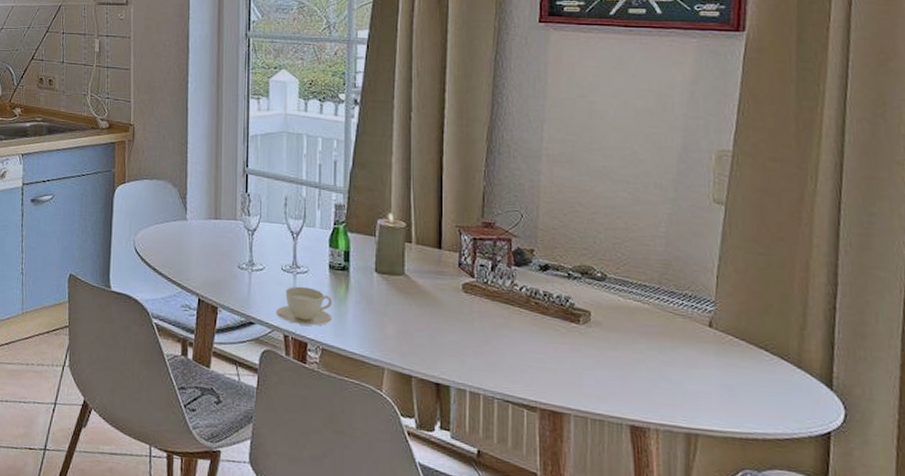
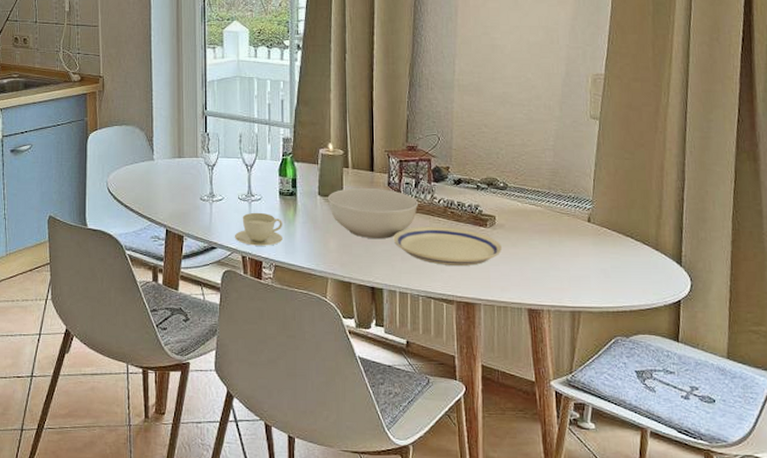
bowl: none [385,266,496,328] -> present [327,188,419,239]
plate: none [464,317,598,368] -> present [393,226,502,266]

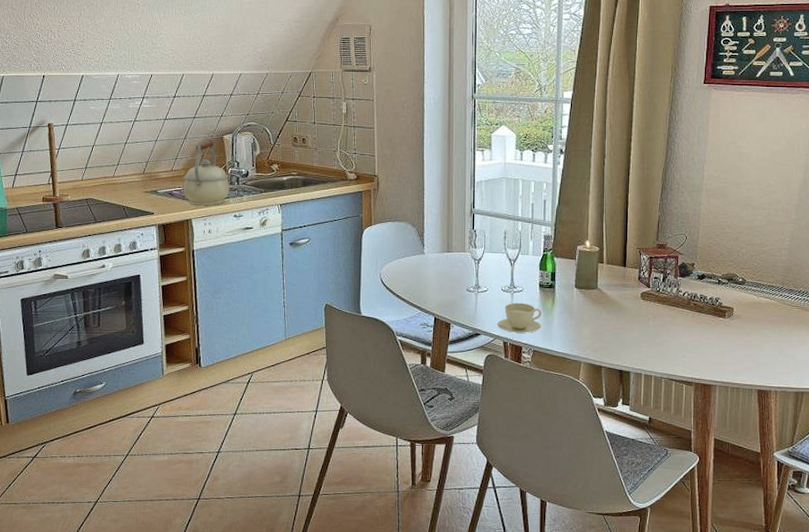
bowl: present [327,188,419,239] -> none [583,282,666,328]
plate: present [393,226,502,266] -> none [641,316,737,352]

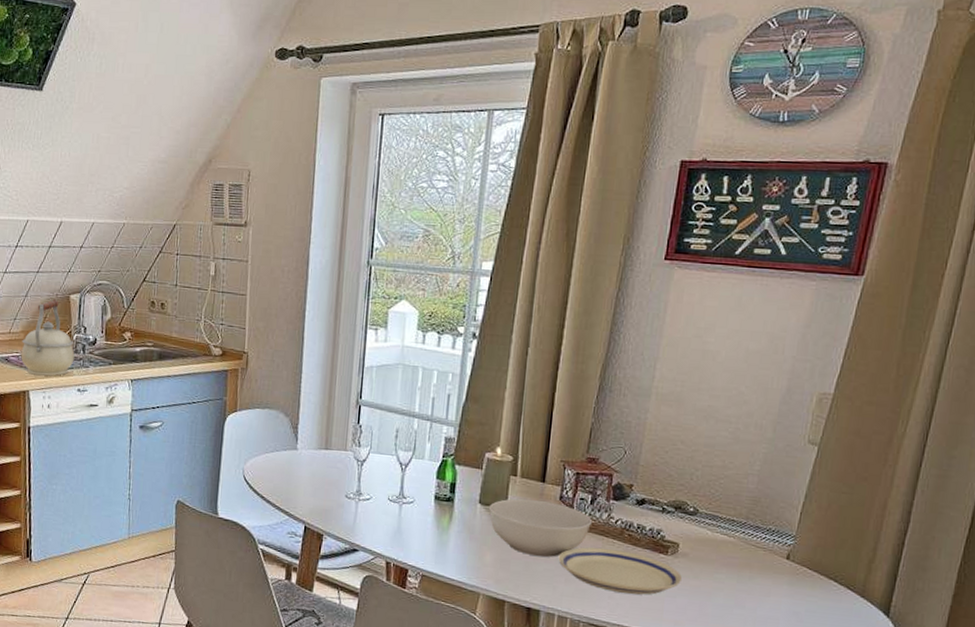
teacup: present [497,302,541,333] -> none [379,515,435,554]
bowl: none [583,282,666,328] -> present [488,498,593,557]
plate: none [641,316,737,352] -> present [558,547,682,595]

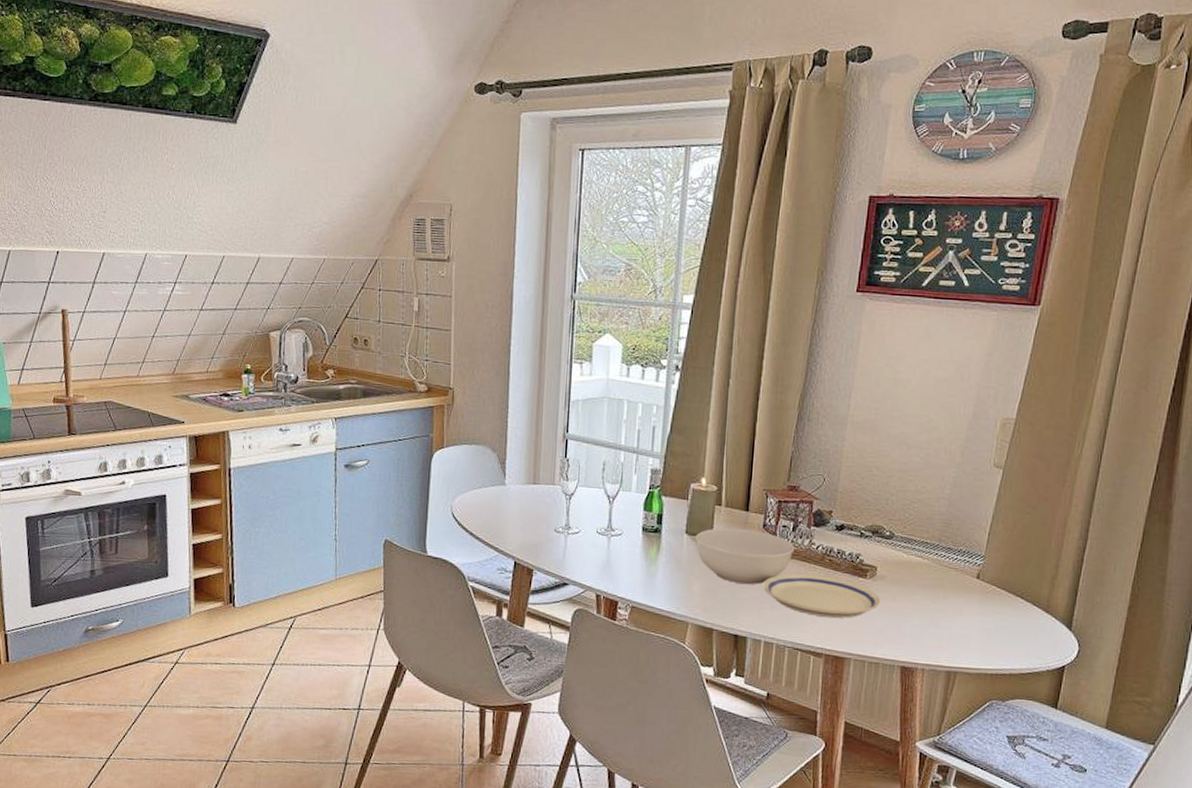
kettle: present [20,299,75,377] -> none [219,337,276,416]

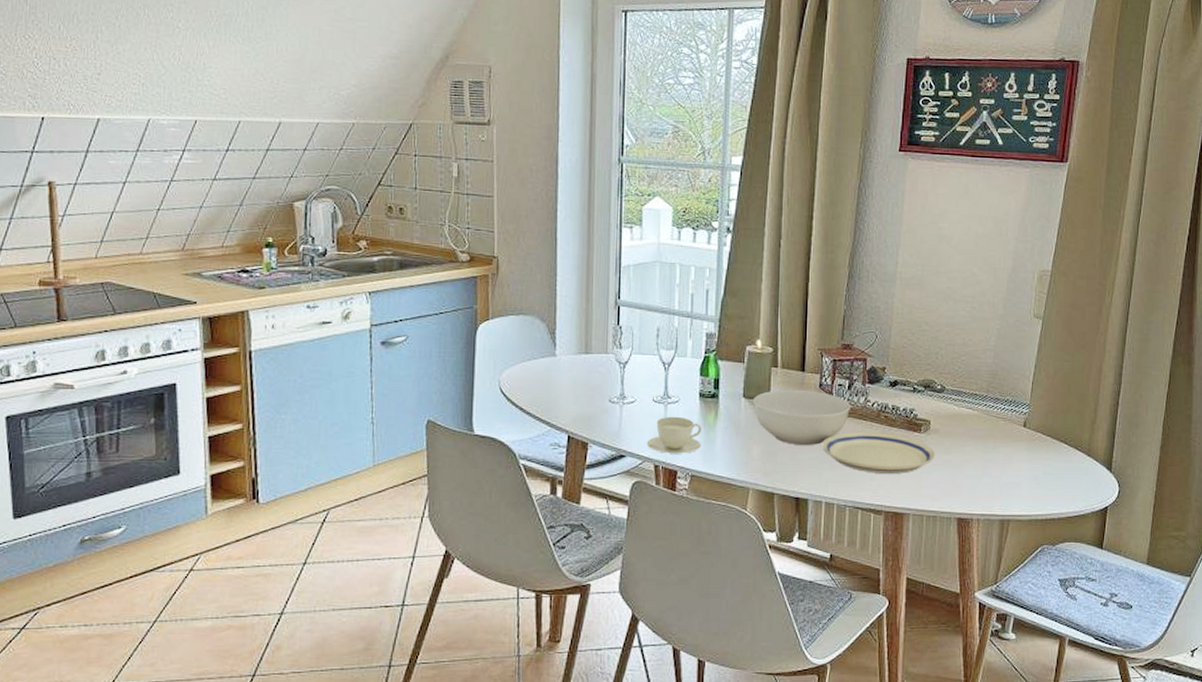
teacup: none [589,548,643,585] -> present [646,416,701,454]

